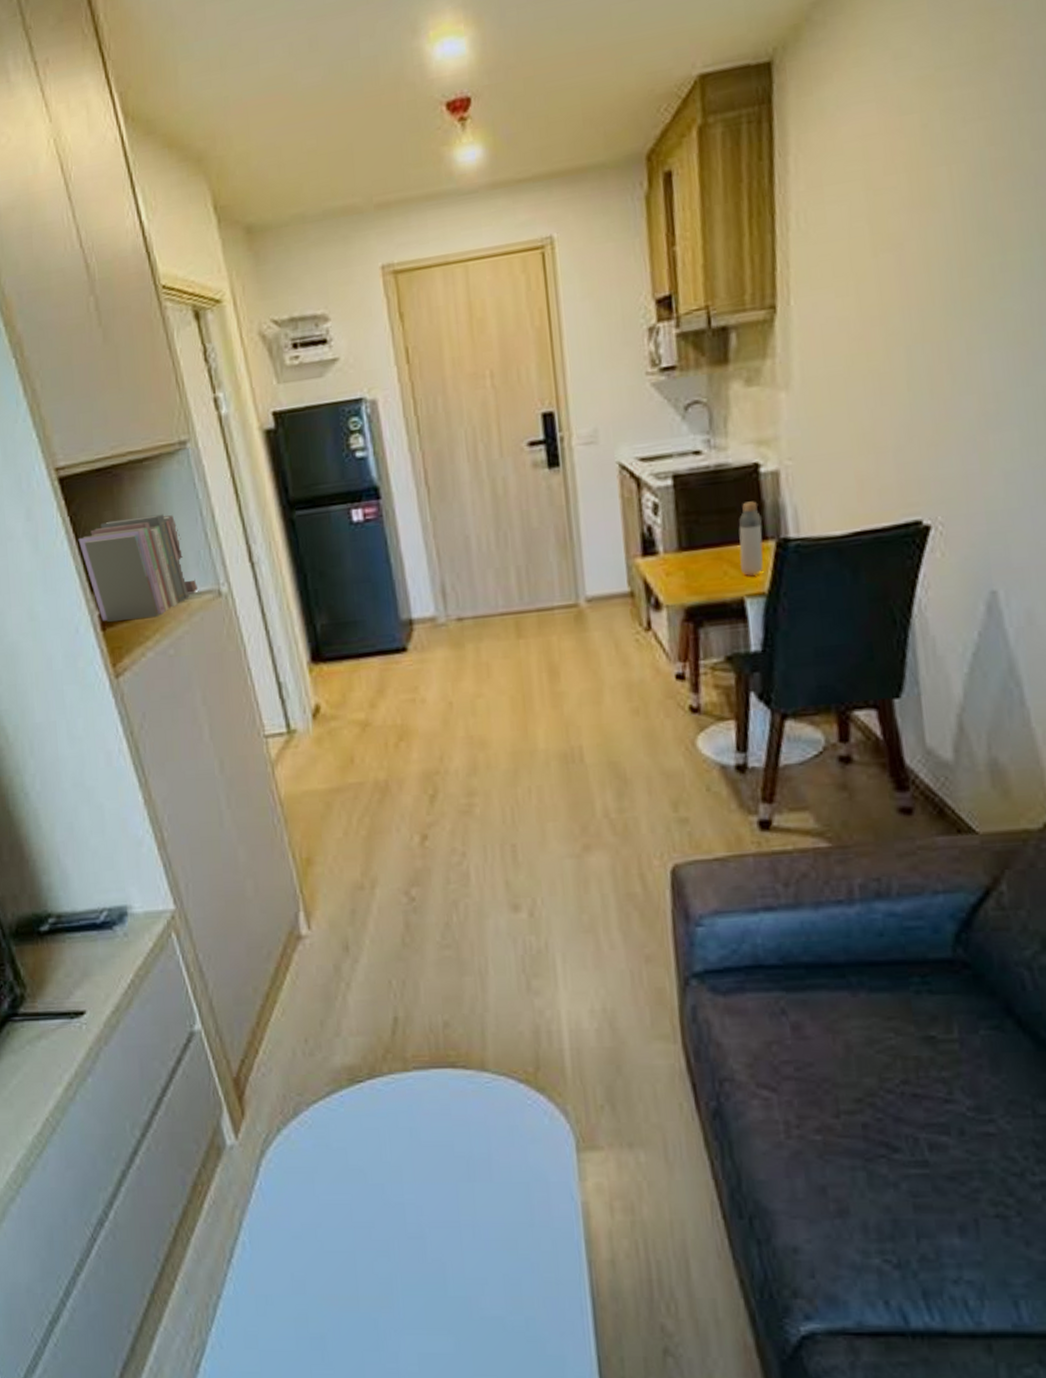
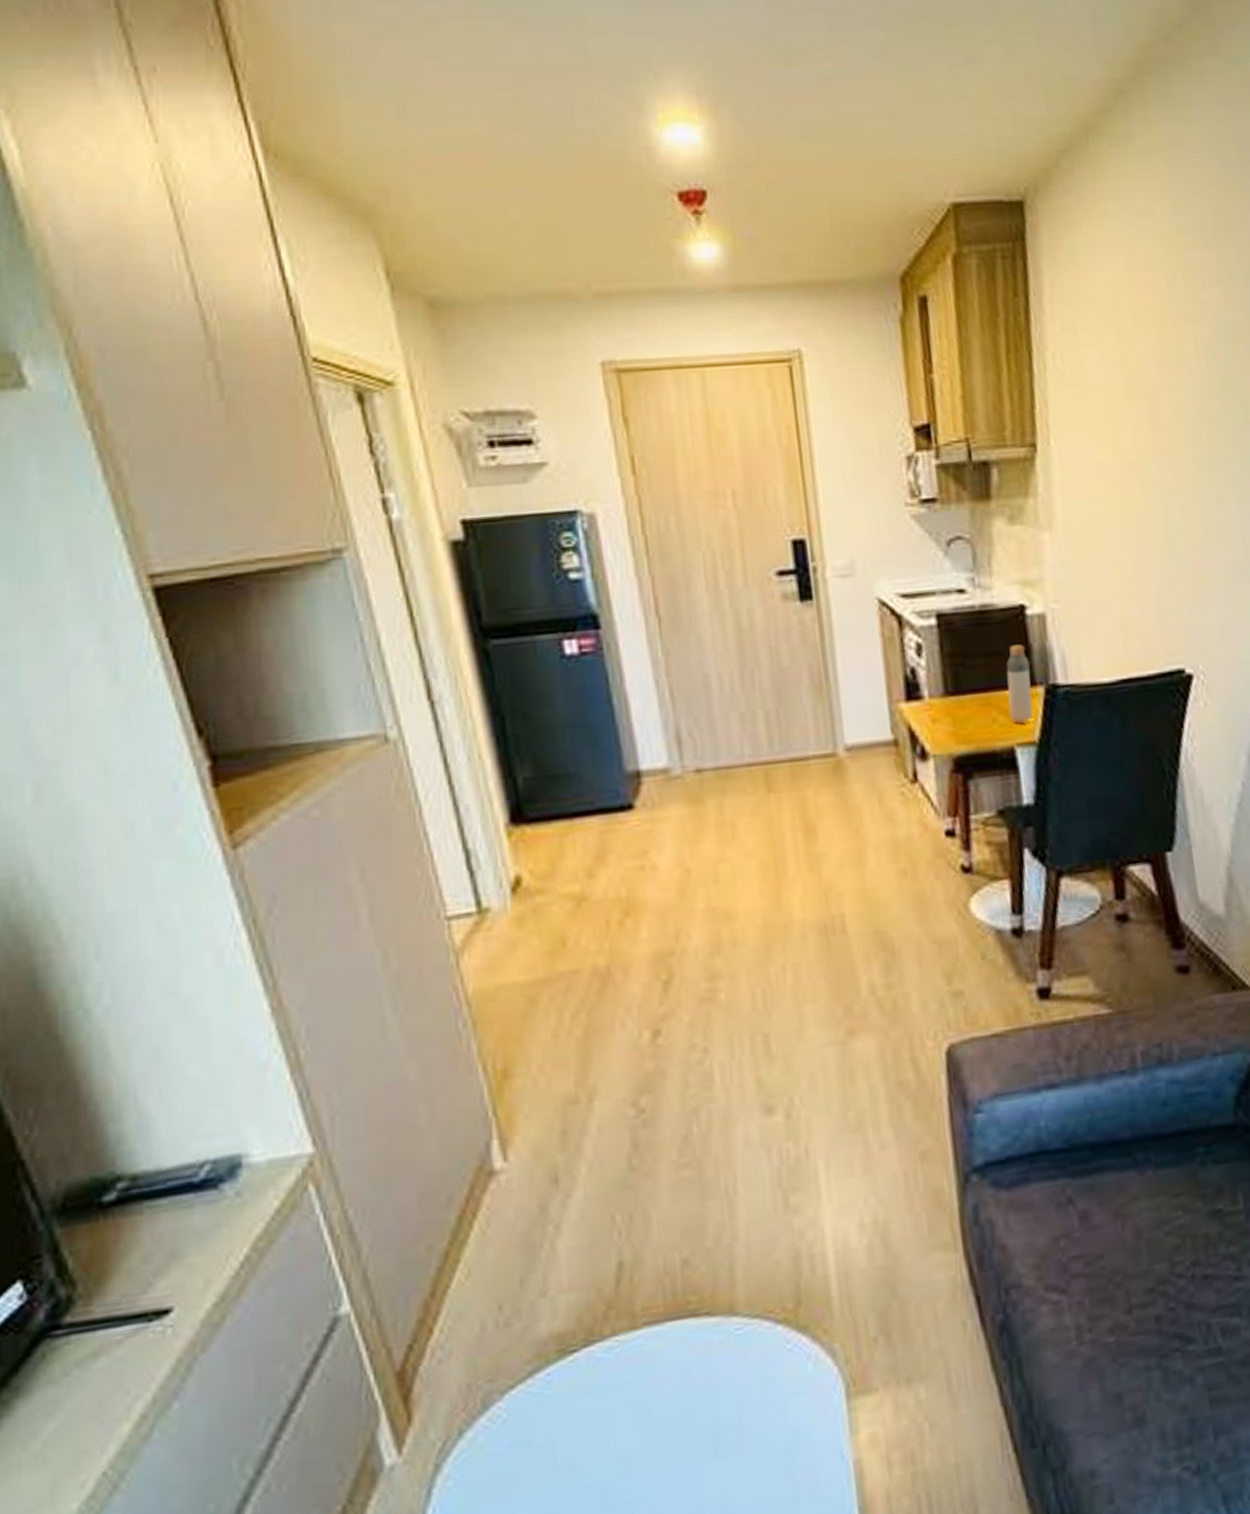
books: present [78,514,199,622] -> none [180,638,357,776]

